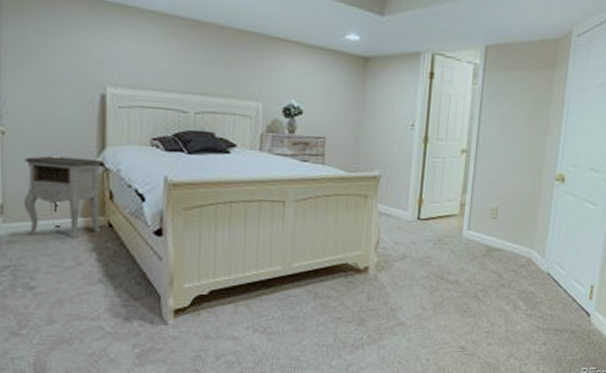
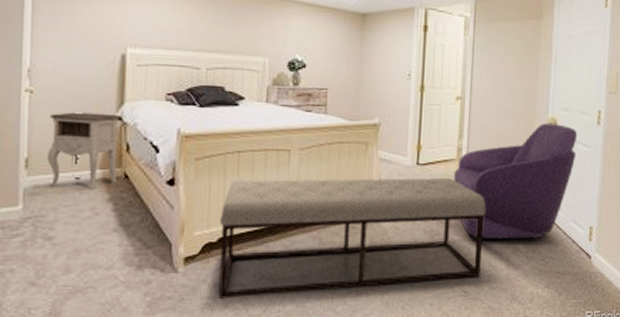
bench: none [210,231,487,351] -> present [219,178,486,299]
armchair: none [455,179,585,298] -> present [454,123,578,240]

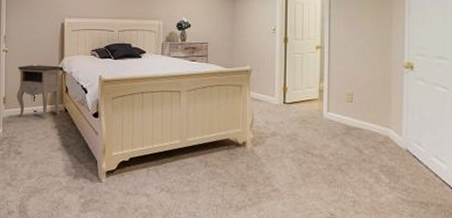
bench: present [219,178,486,299] -> none [130,114,347,205]
armchair: present [454,123,578,240] -> none [317,67,435,172]

